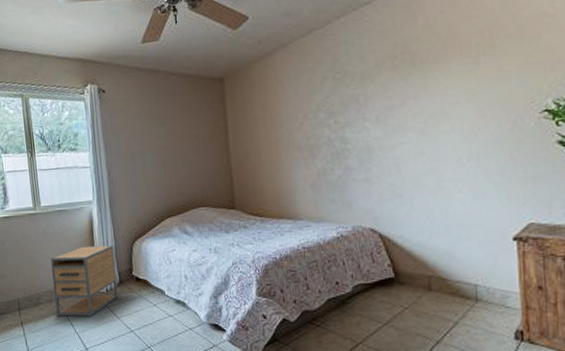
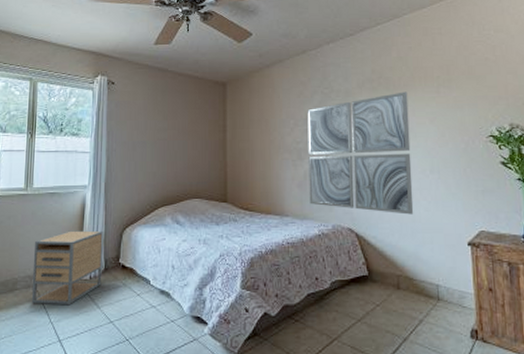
wall art: none [317,66,447,210] -> present [307,91,414,215]

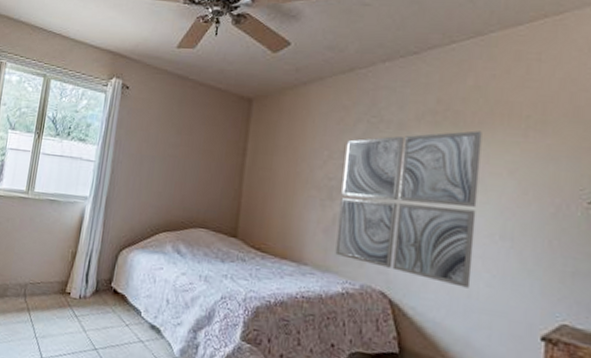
nightstand: present [31,230,103,306] -> none [19,243,99,323]

